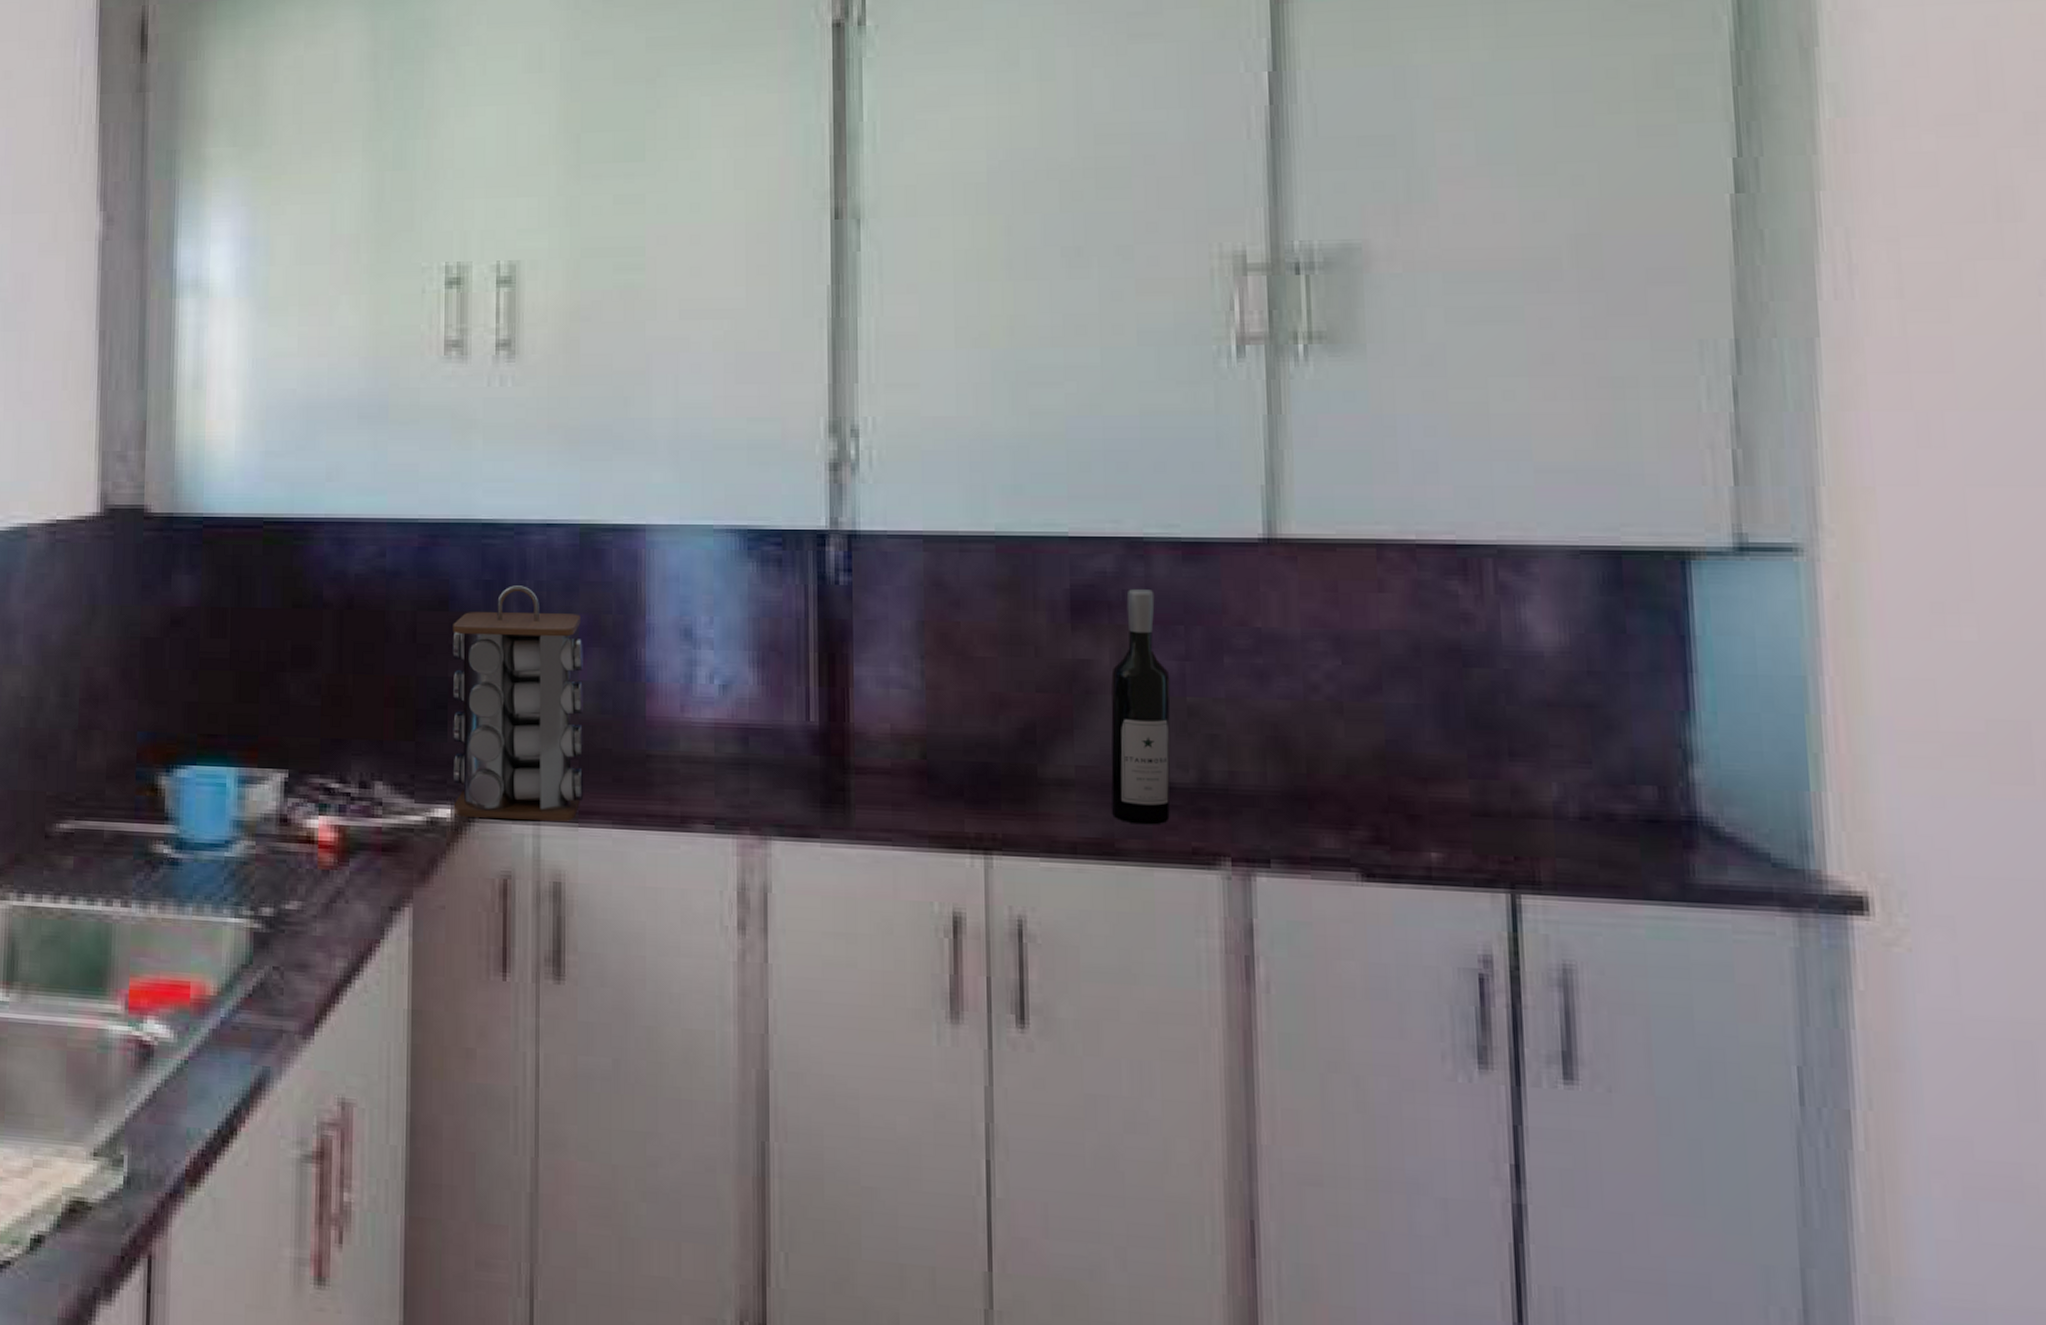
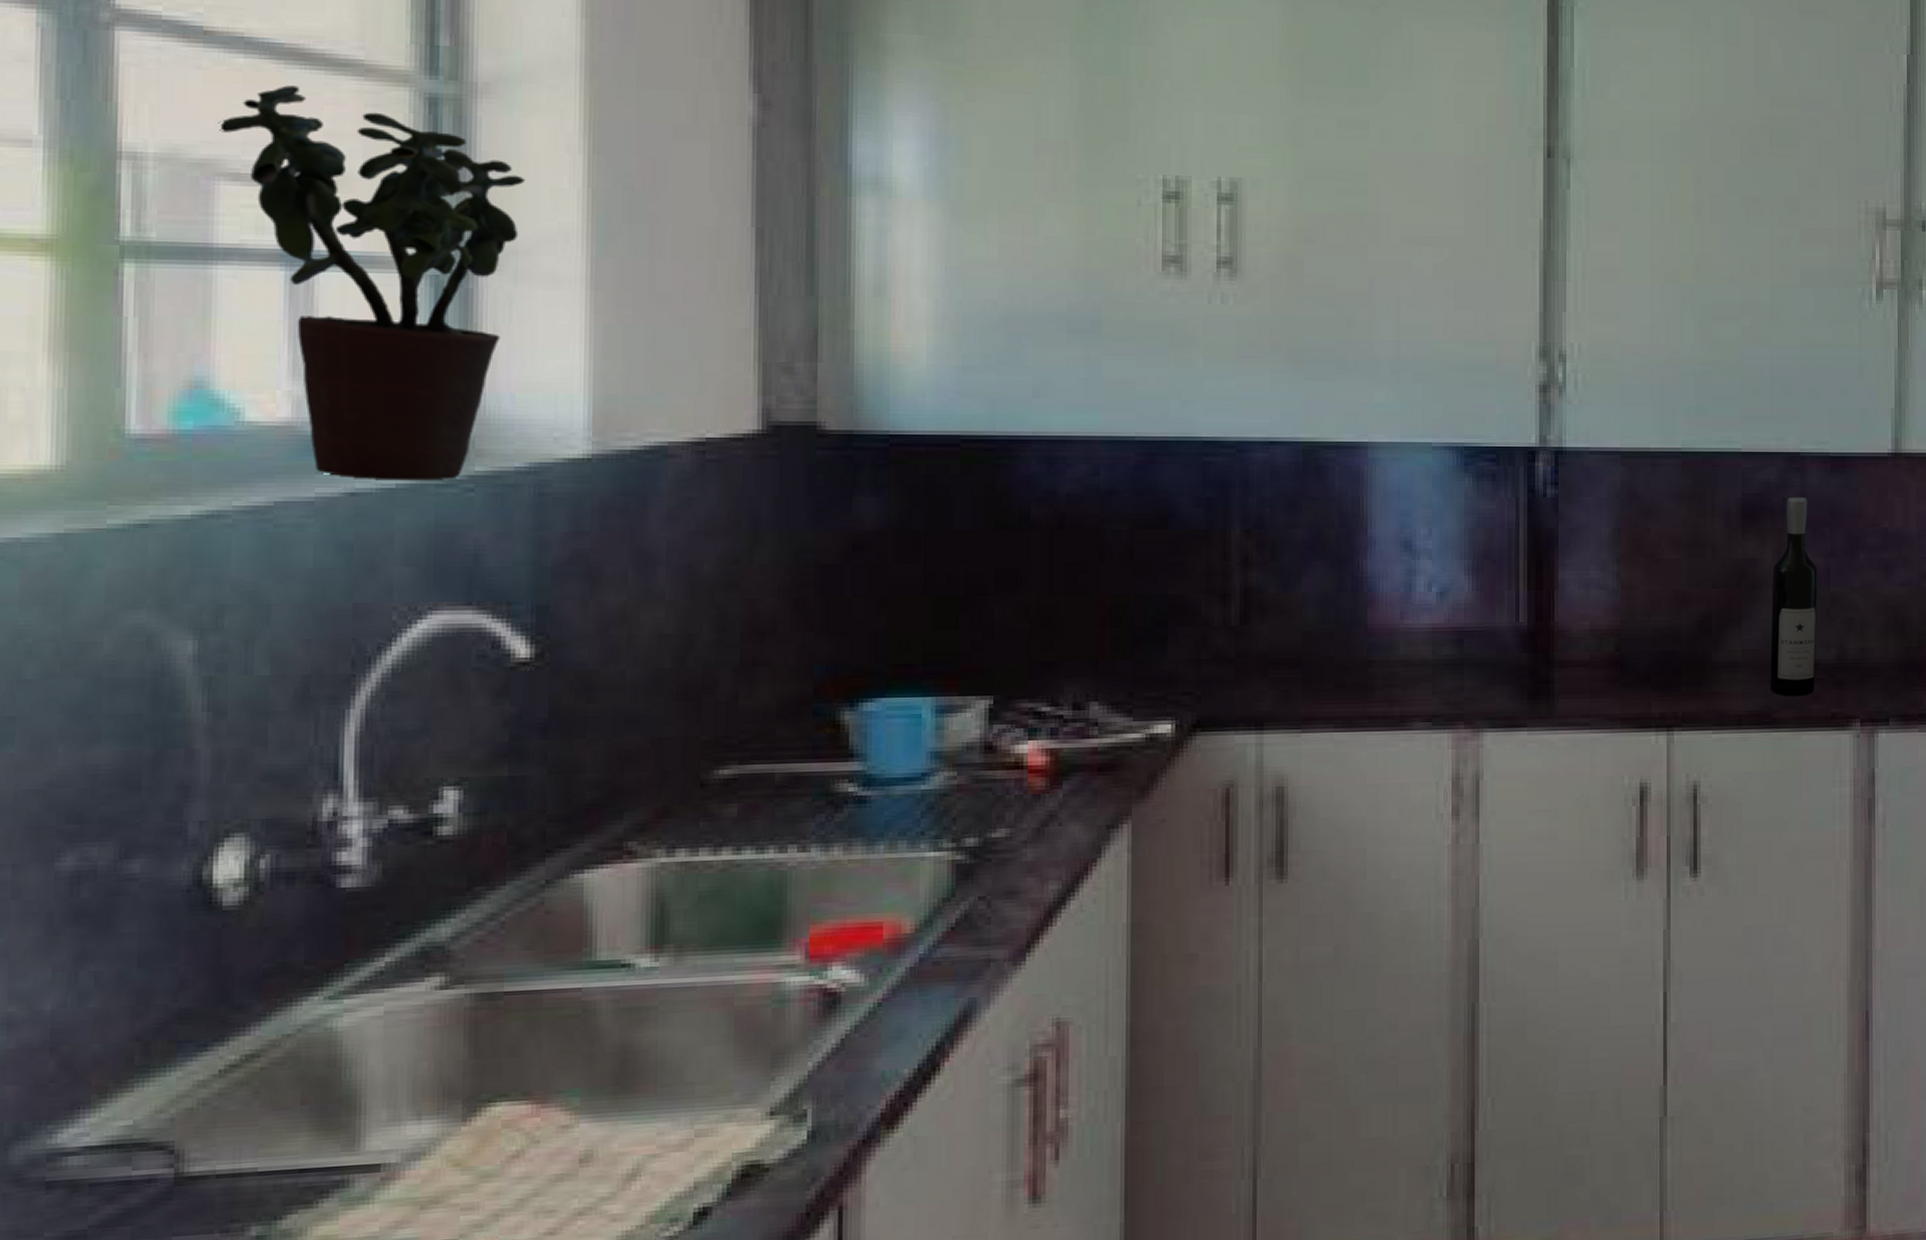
spice rack: present [452,585,584,822] -> none [1172,502,1307,733]

